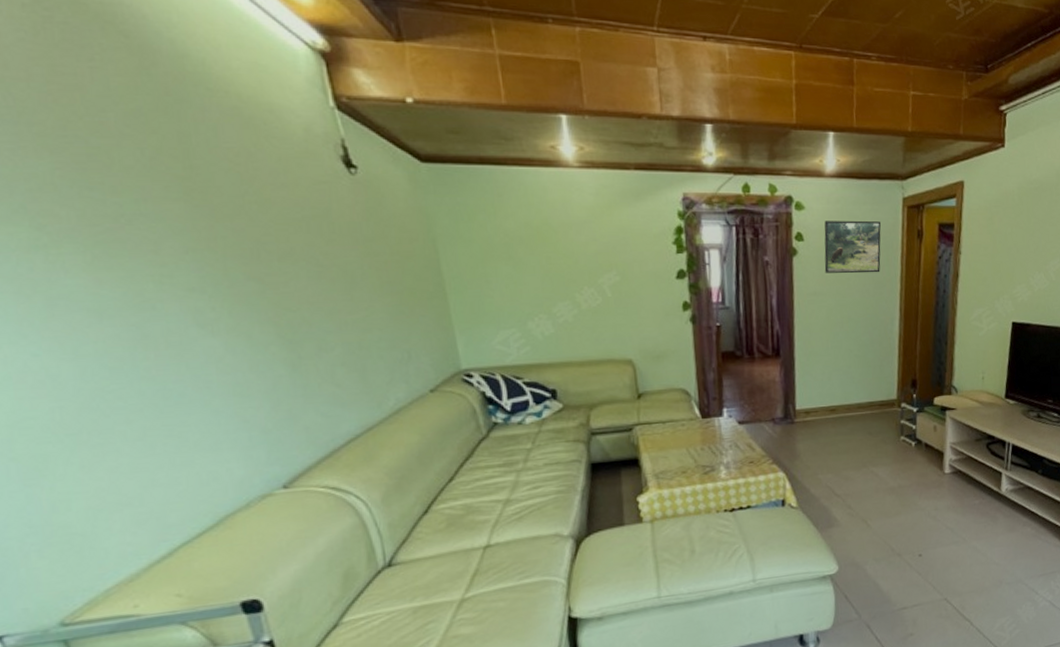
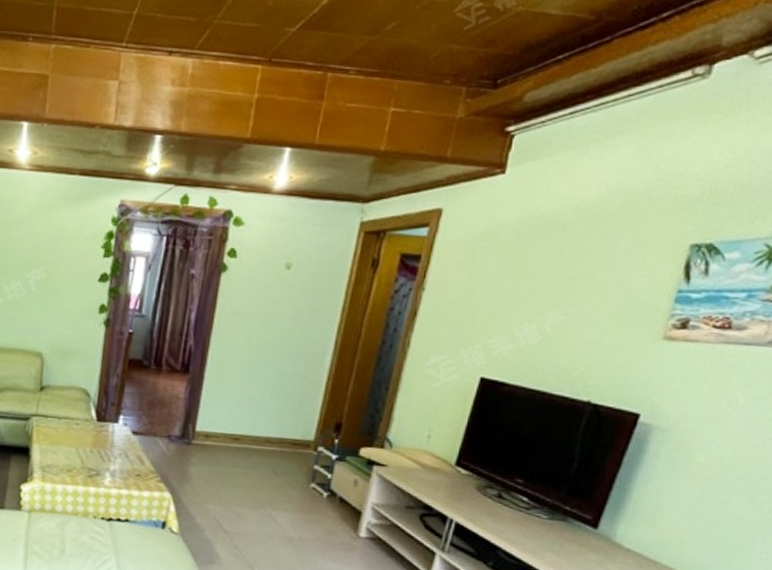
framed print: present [824,220,881,274] -> none [254,239,328,300]

